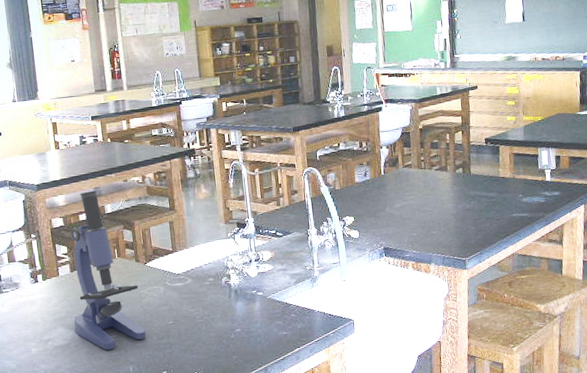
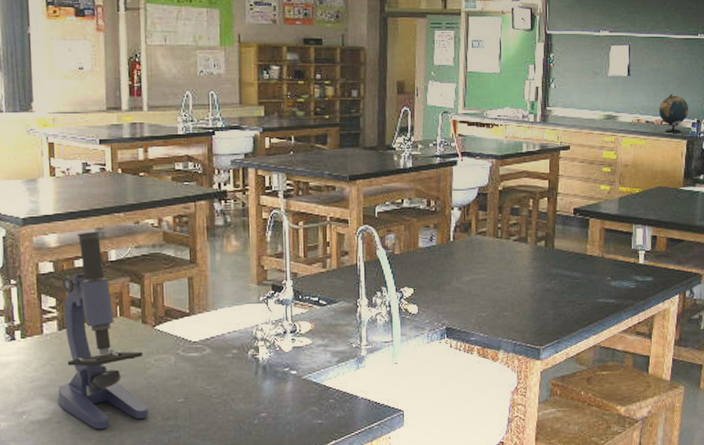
globe: none [552,33,580,67] -> present [658,94,689,134]

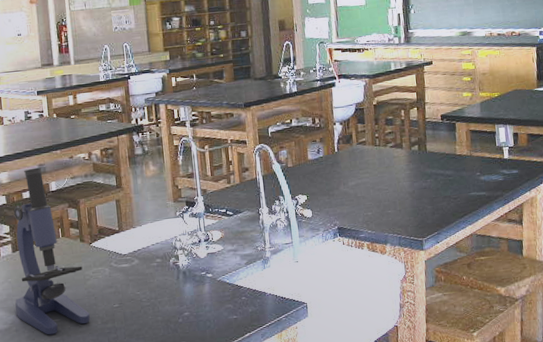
globe: present [658,94,689,134] -> none [508,8,536,43]

